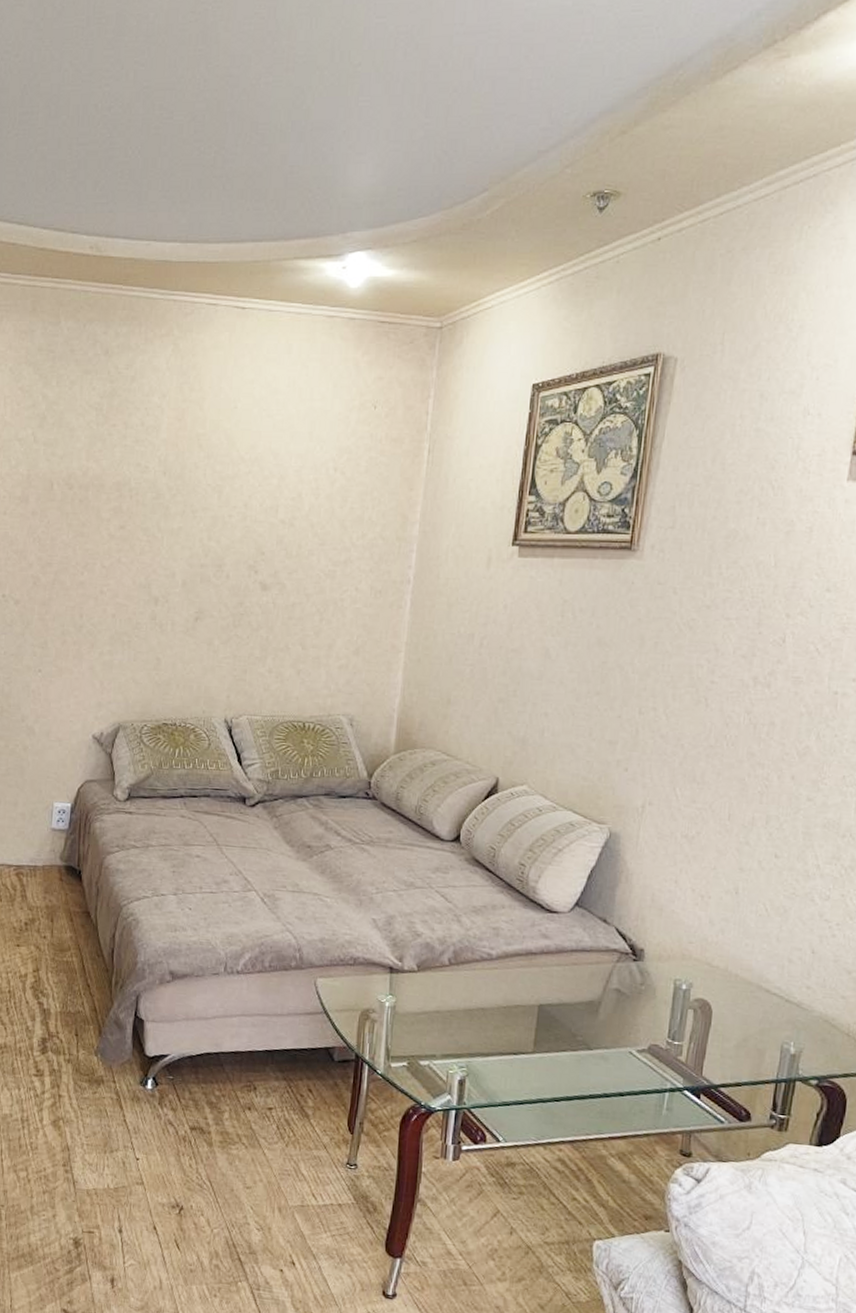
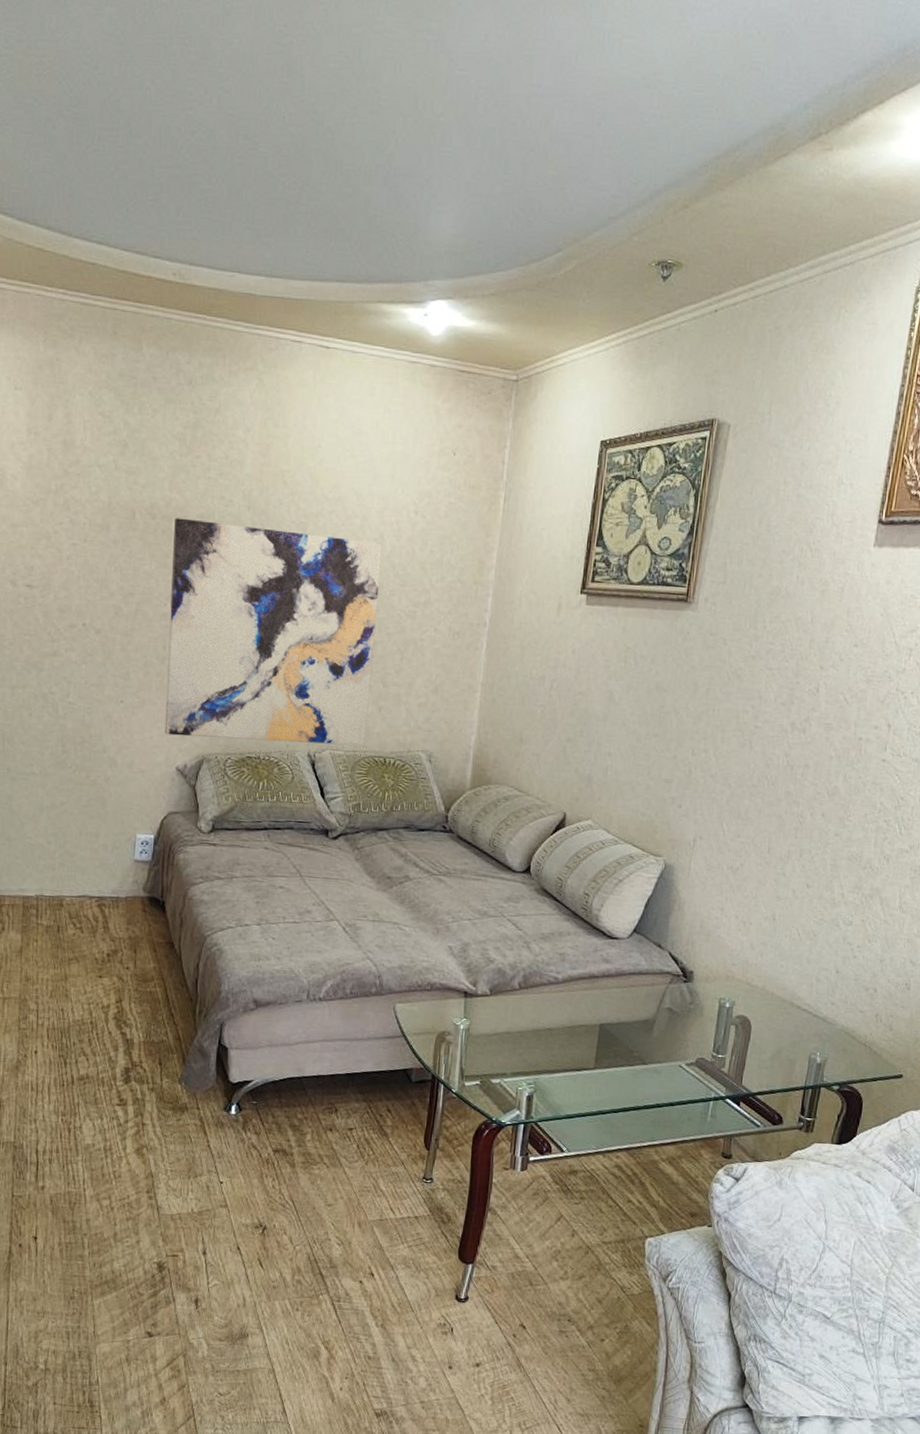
wall art: none [81,487,301,711] -> present [164,518,383,746]

